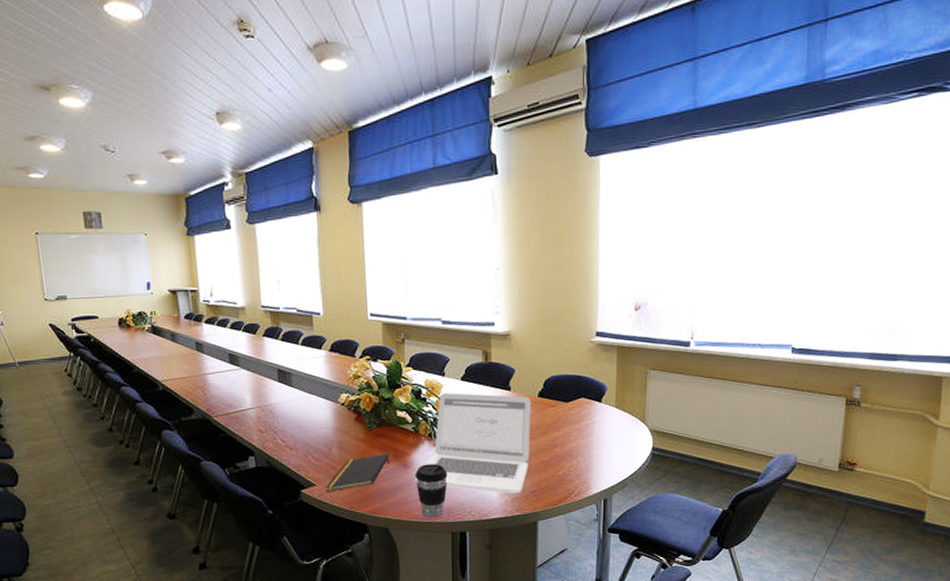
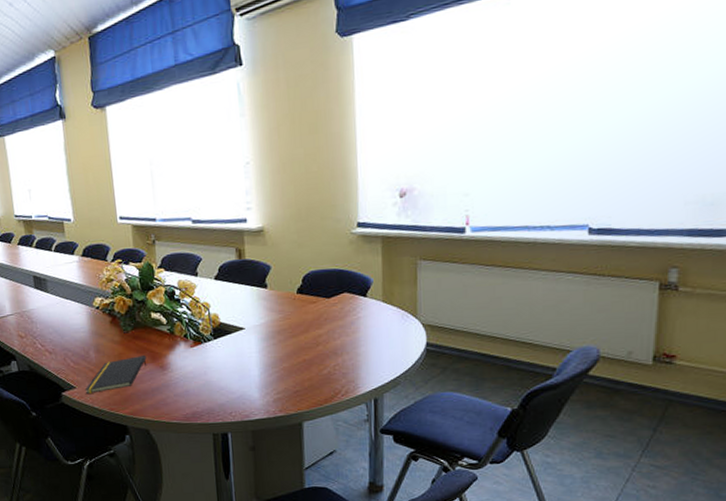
laptop: present [415,393,531,494] -> none [173,292,291,395]
coffee cup: present [415,464,448,518] -> none [173,364,206,419]

